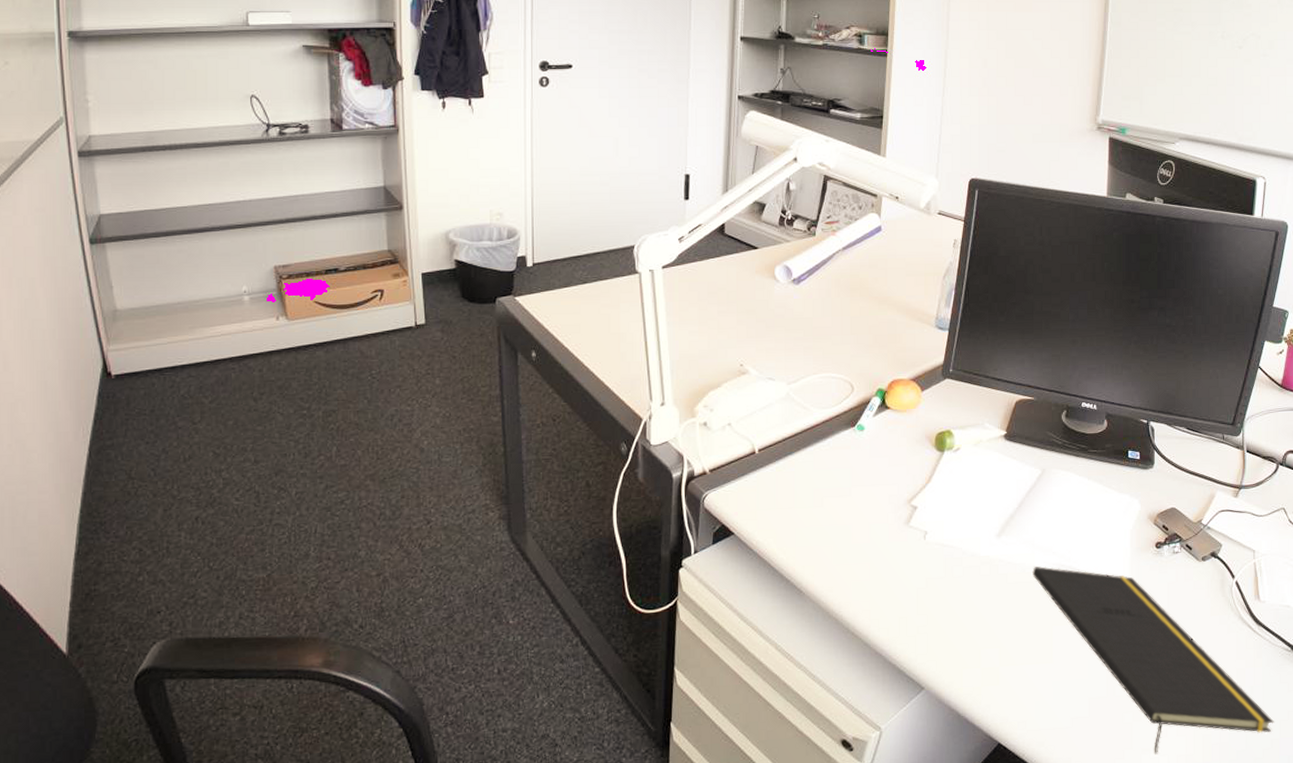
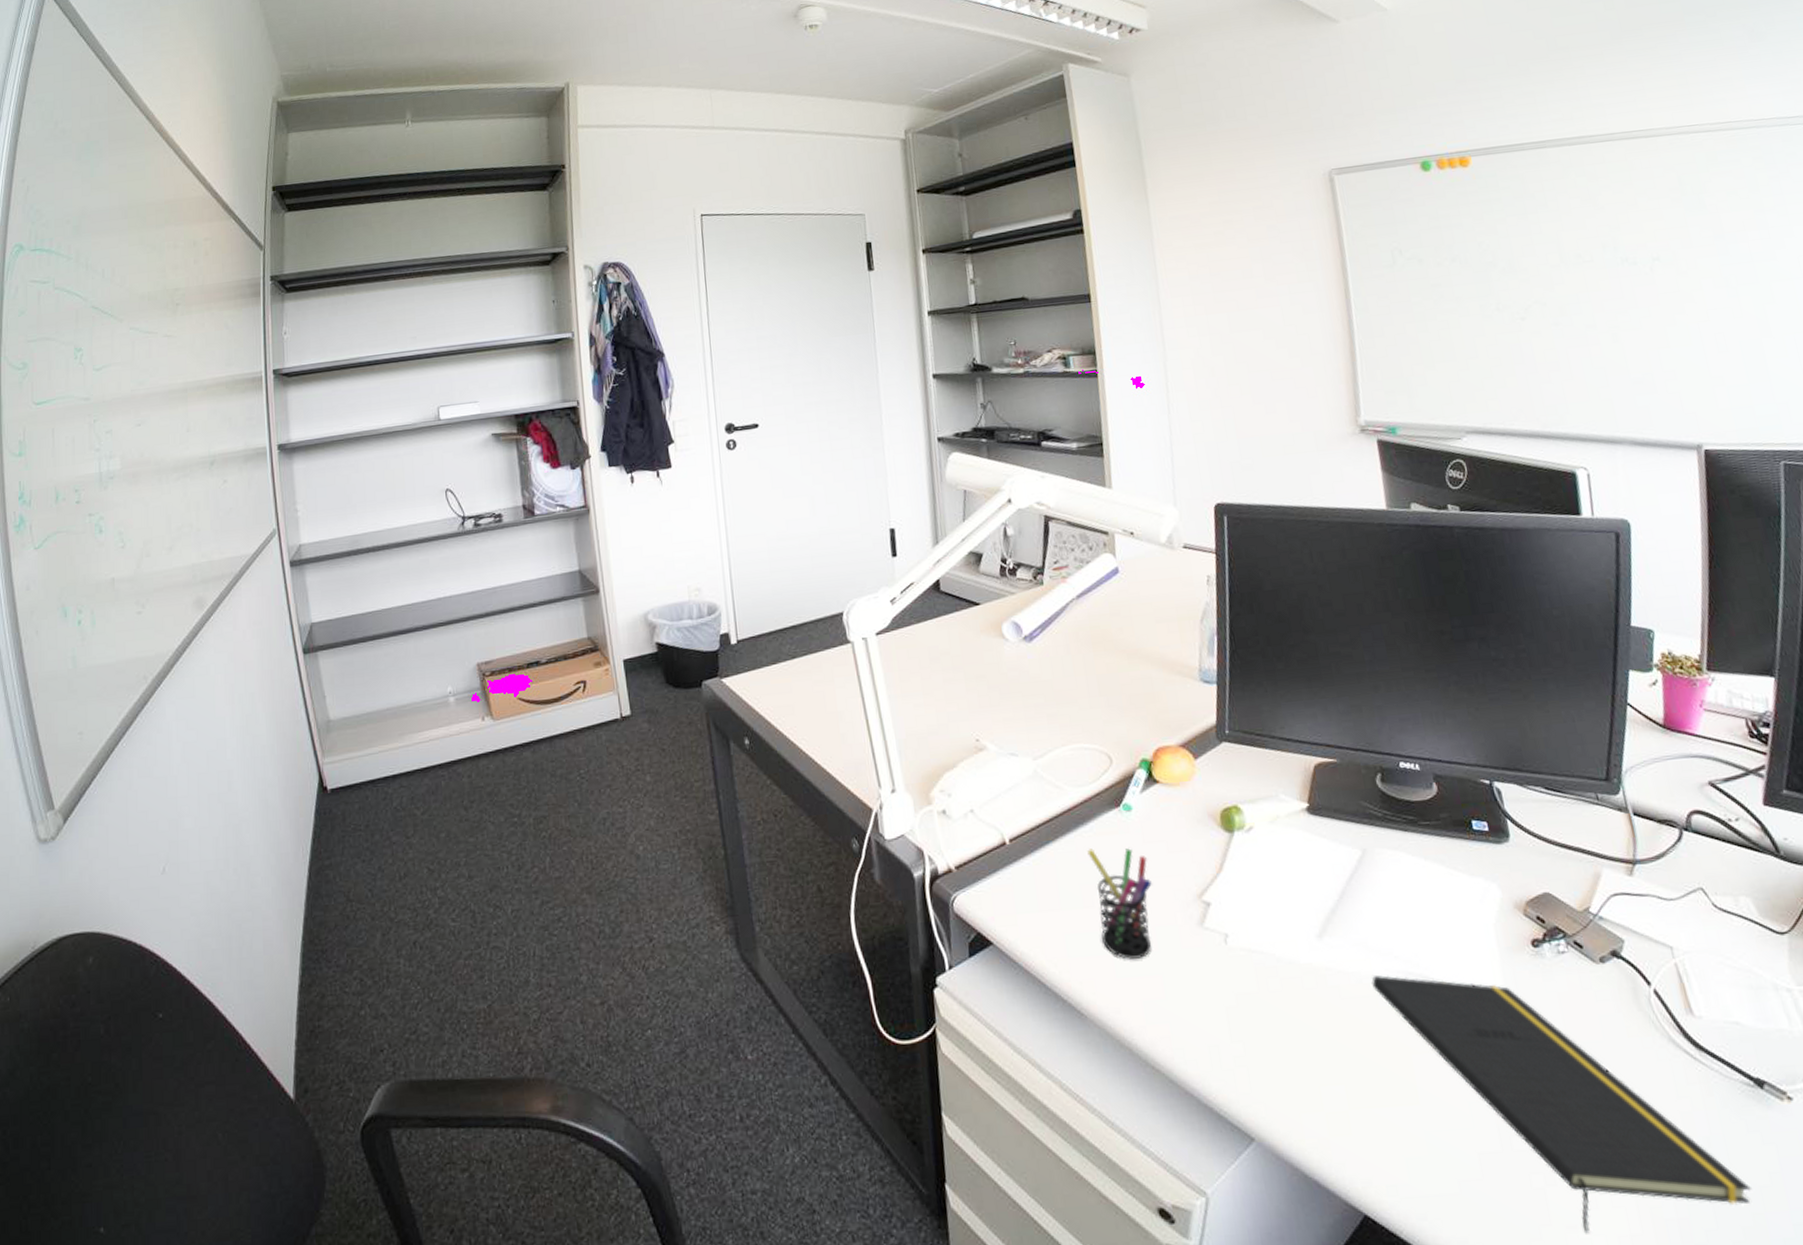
pen holder: none [823,460,872,549] -> present [1087,848,1152,959]

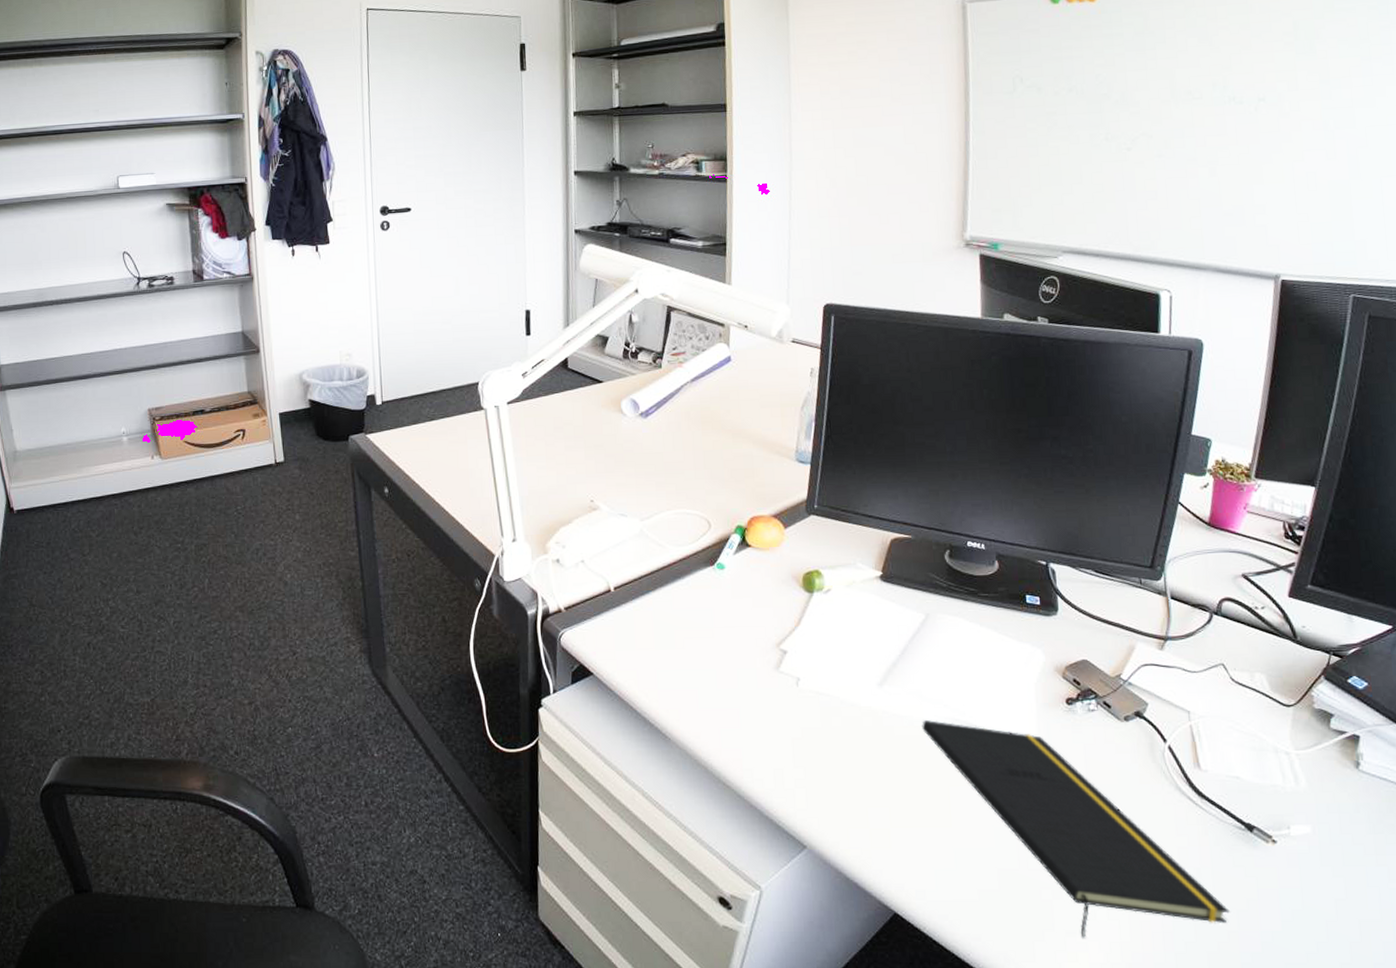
pen holder: present [1087,848,1152,959] -> none [682,599,737,694]

